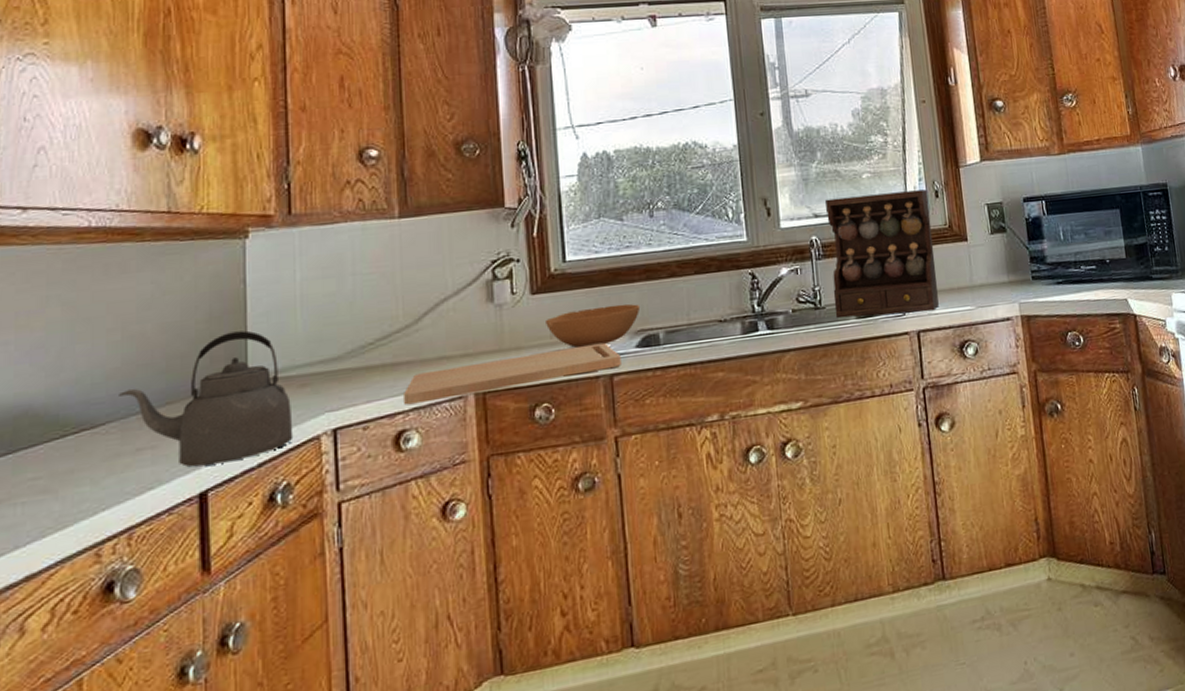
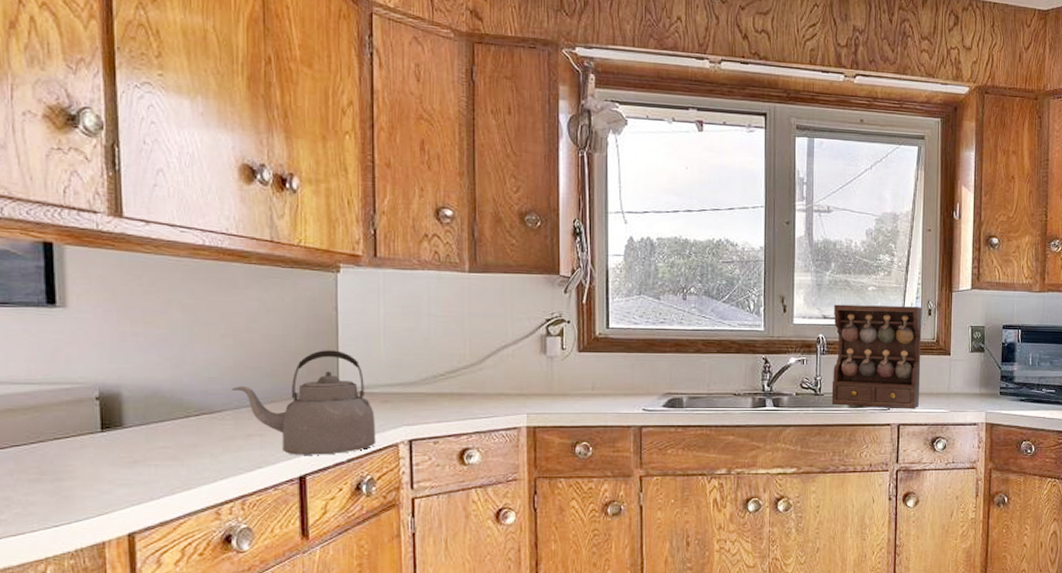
cutting board: present [404,342,621,406] -> none [468,399,650,429]
bowl: present [546,303,641,348] -> none [589,369,669,401]

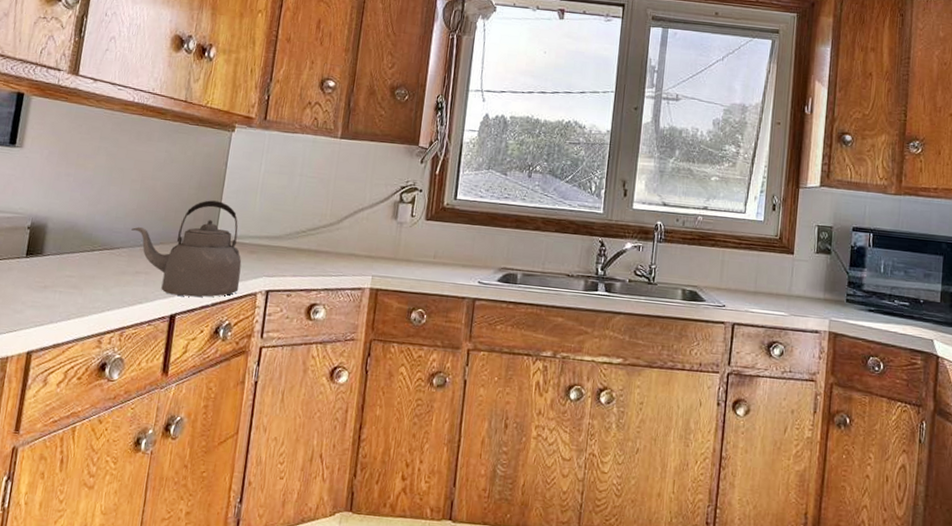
spice rack: present [831,304,922,409] -> none [664,192,766,309]

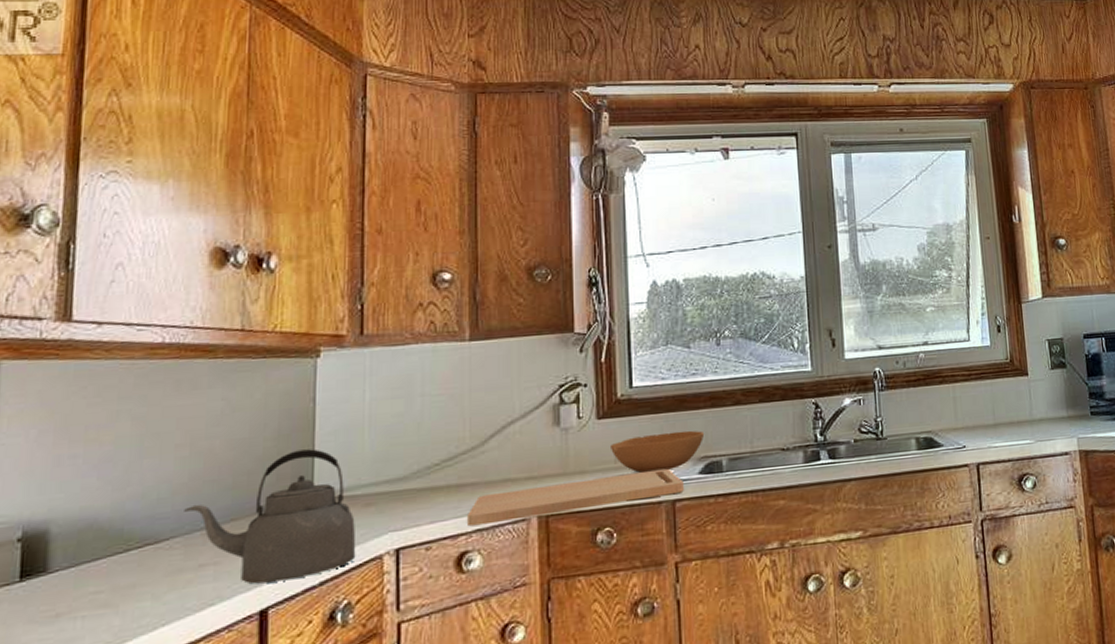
cutting board: none [319,262,485,294] -> present [468,468,684,527]
bowl: none [432,240,507,273] -> present [611,430,705,474]

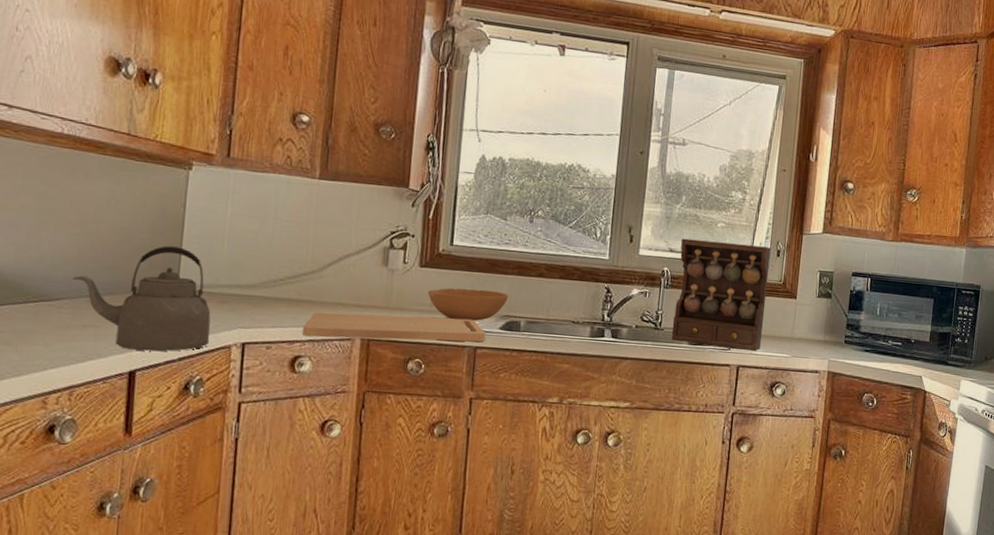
spice rack: none [890,324,999,450] -> present [671,238,771,352]

